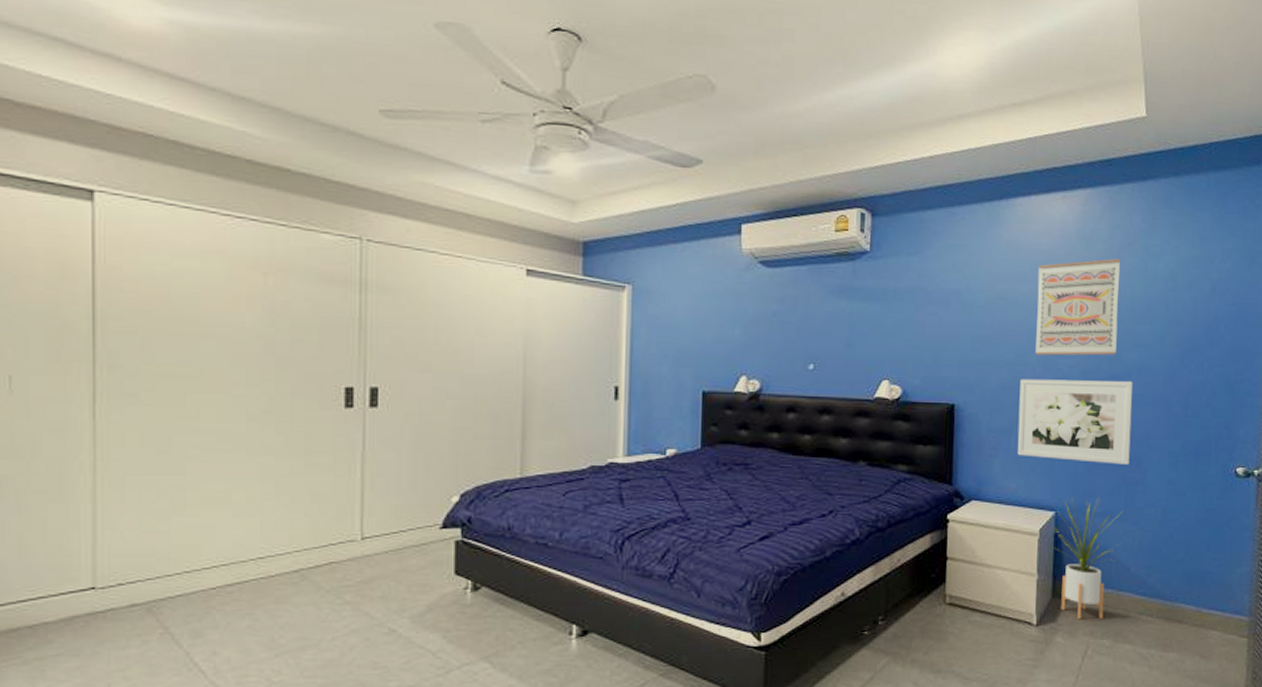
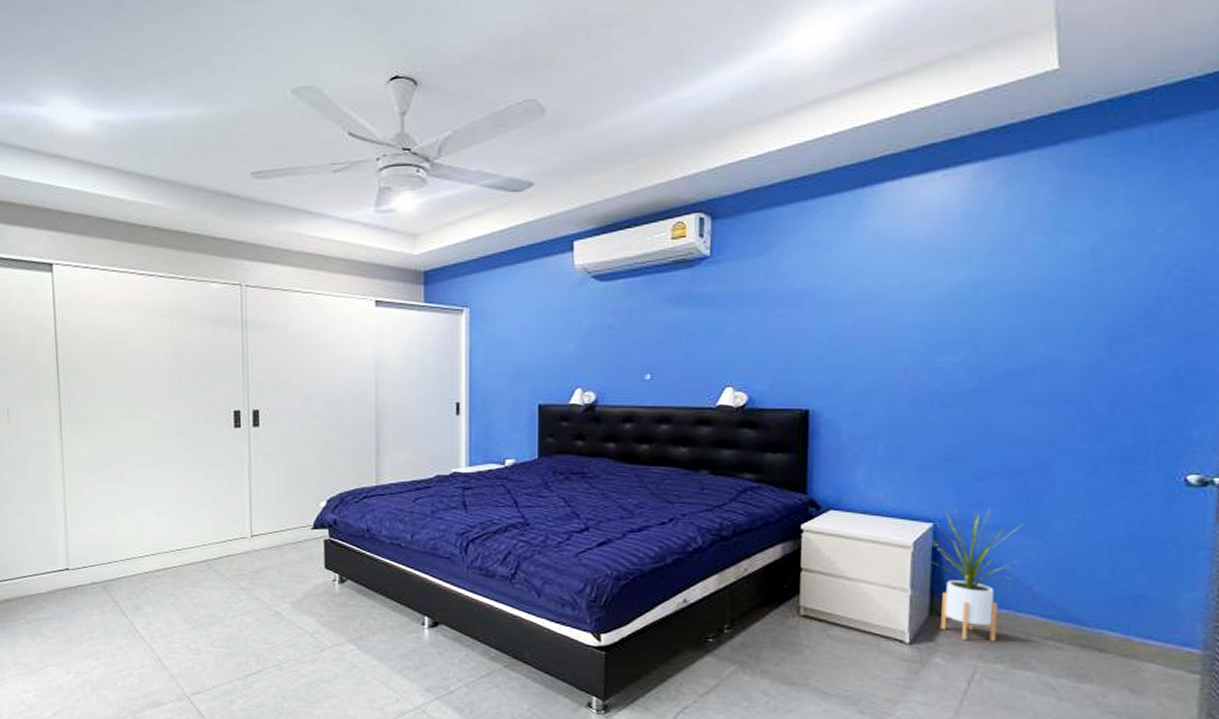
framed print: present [1017,378,1133,465] -> none [885,377,1038,472]
wall art: present [1035,259,1121,356] -> none [908,239,1022,354]

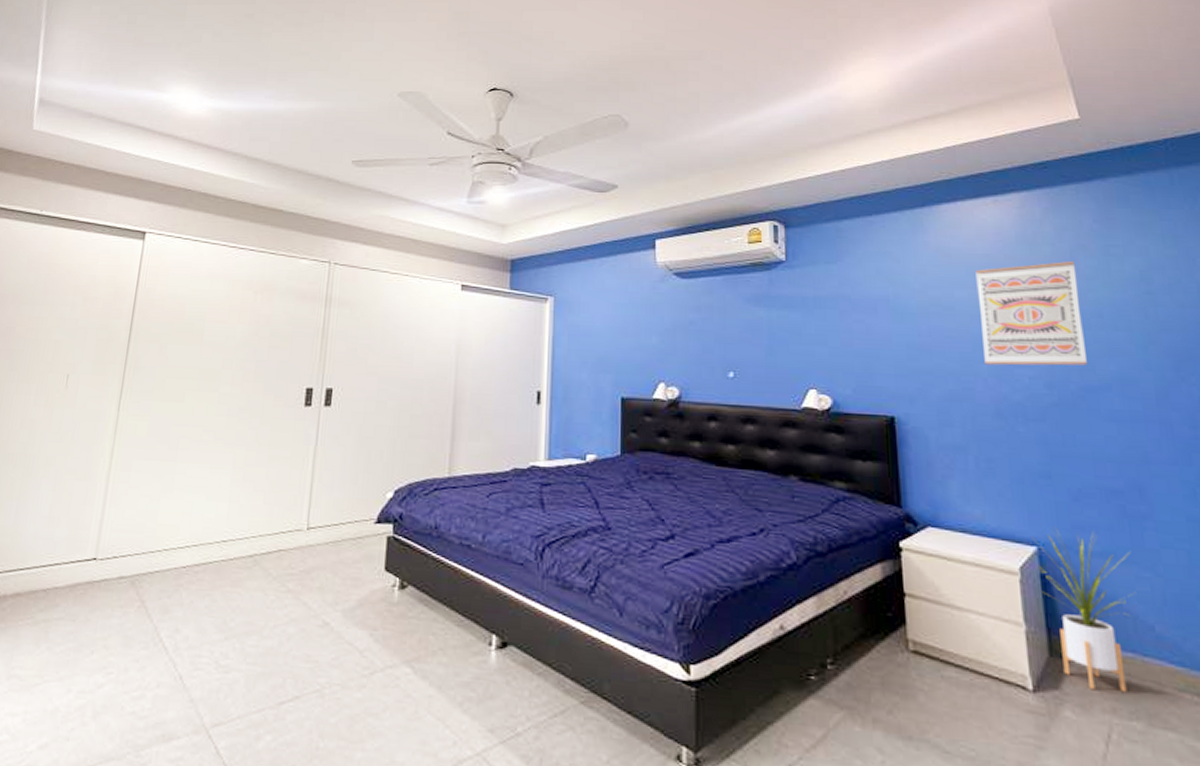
wall art: none [908,239,1022,354] -> present [975,261,1087,366]

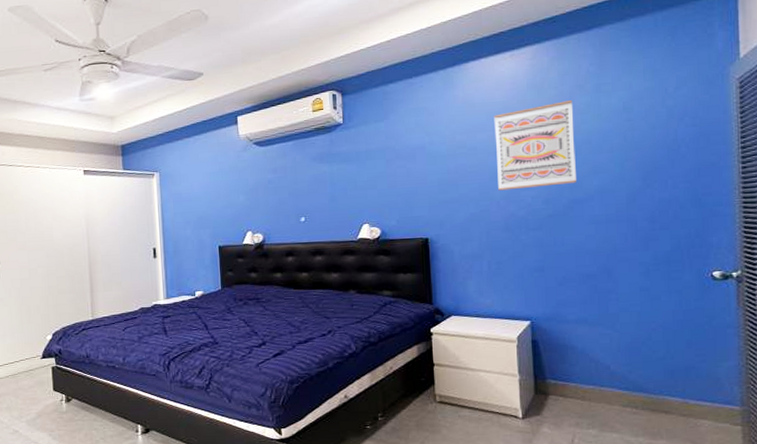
house plant: present [1031,526,1131,691] -> none [527,305,597,412]

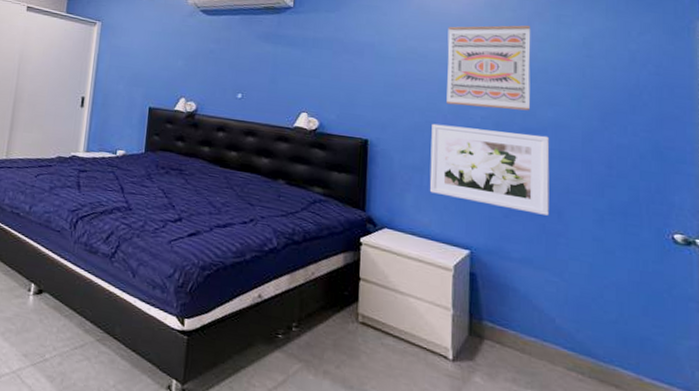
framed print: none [486,203,599,277] -> present [429,123,550,216]

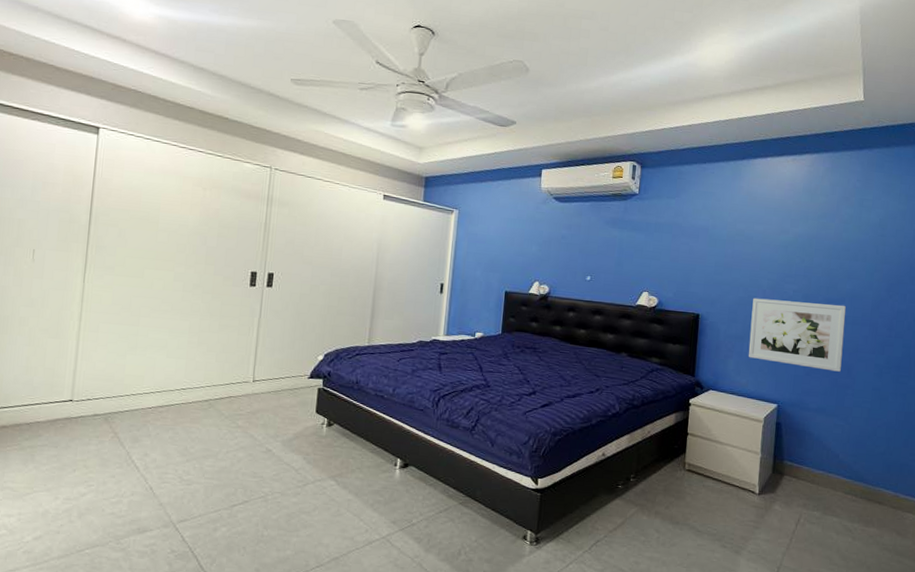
wall art: present [446,25,531,111] -> none [766,209,839,284]

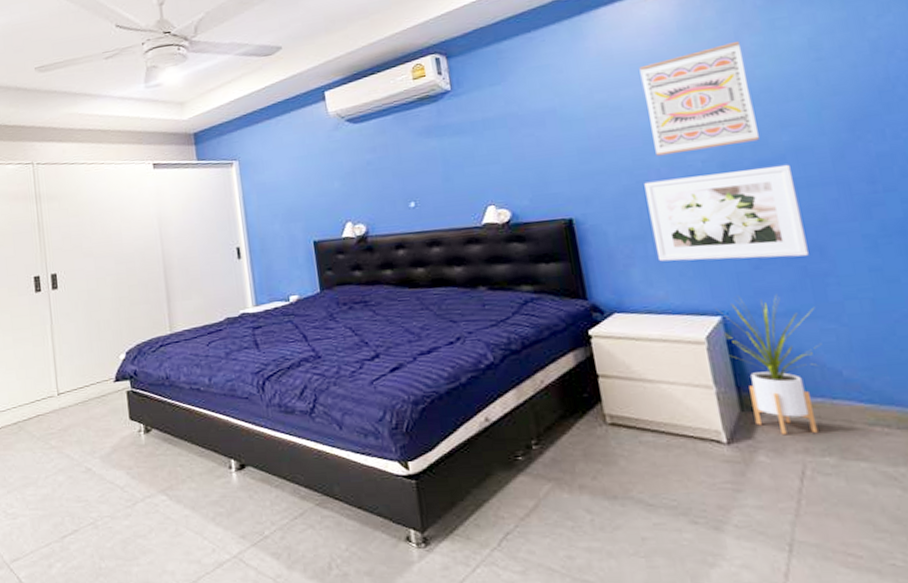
wall art: none [766,209,839,284] -> present [639,42,759,156]
house plant: none [775,392,834,494] -> present [715,295,818,434]

